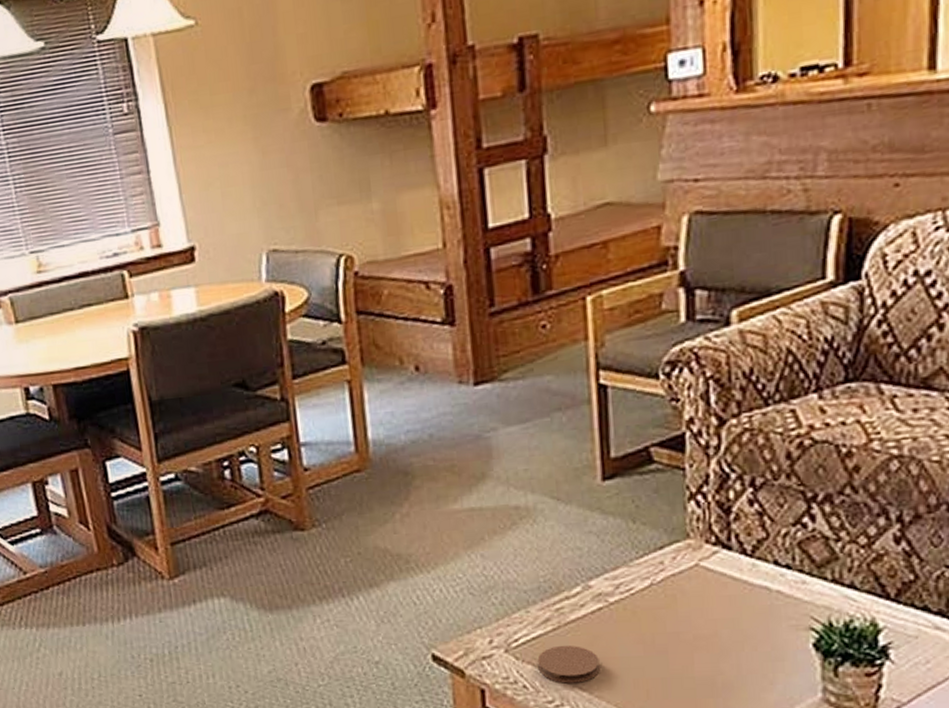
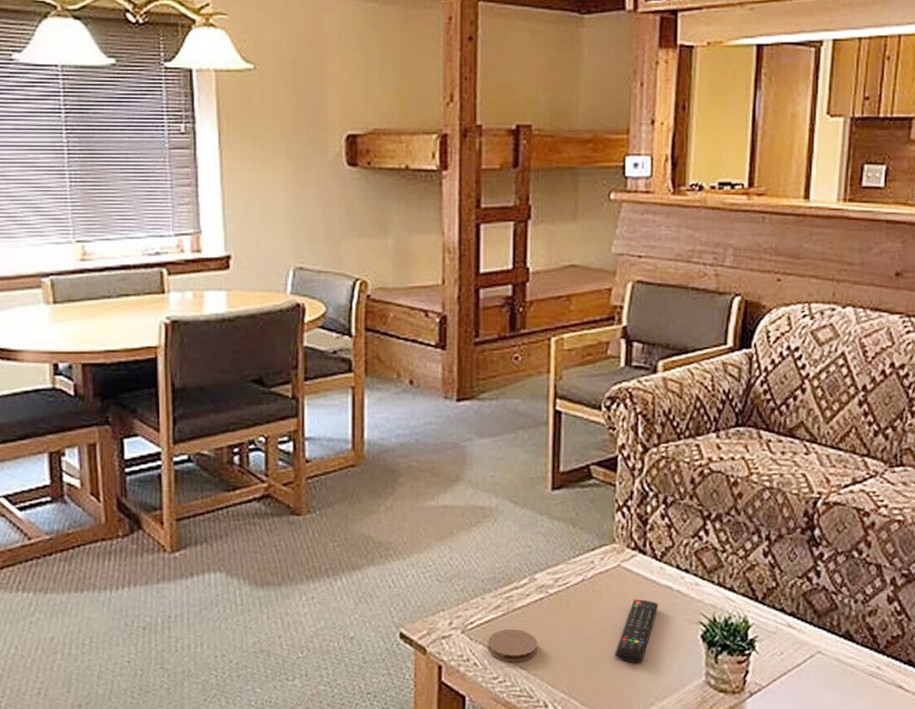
remote control: none [699,603,754,680] -> present [615,599,659,663]

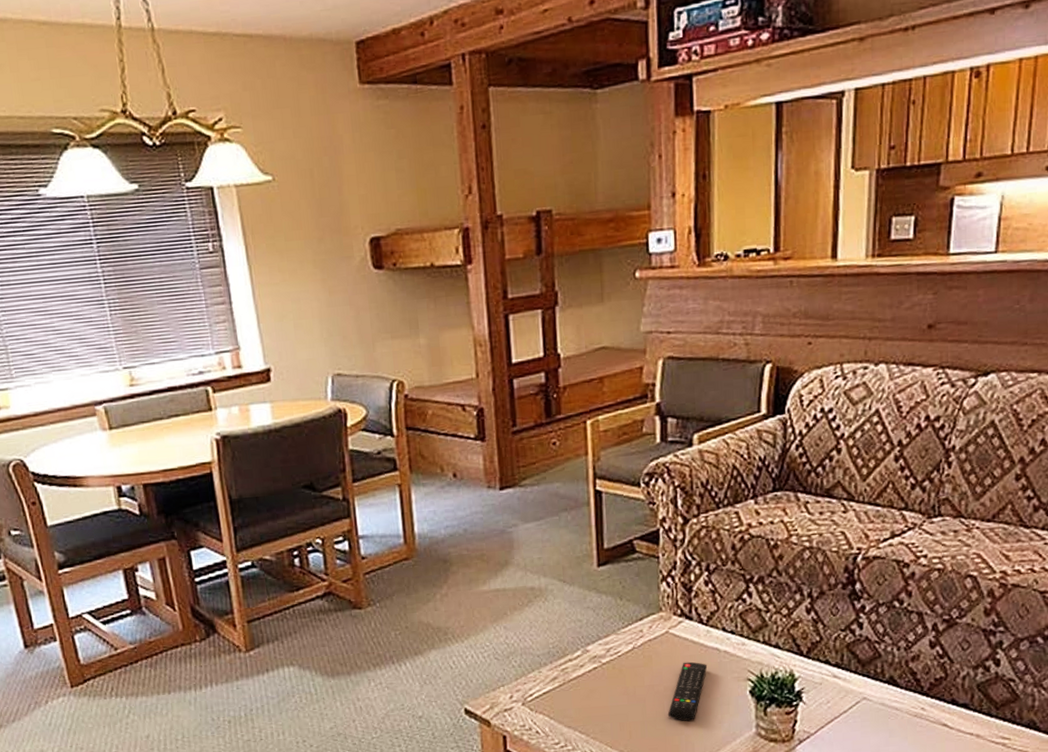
coaster: present [488,628,537,662] -> none [547,697,595,728]

